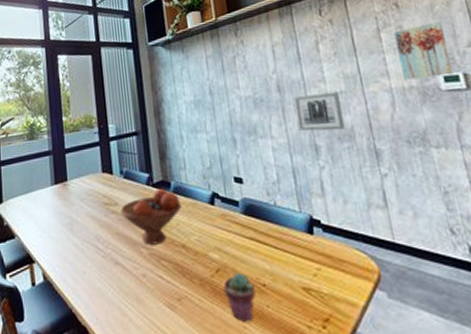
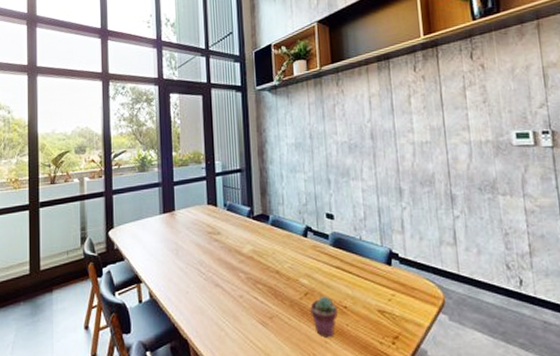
fruit bowl: present [120,189,182,245] -> none [222,221,278,270]
wall art: present [293,92,345,131] -> none [384,142,427,176]
wall art: present [394,22,454,80] -> none [477,84,525,135]

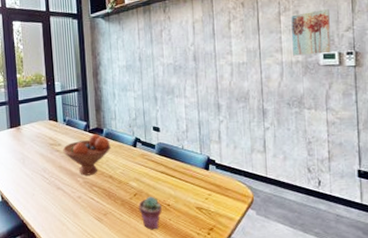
fruit bowl: none [222,221,278,270] -> present [63,134,111,176]
wall art: none [477,84,525,135] -> present [291,9,331,56]

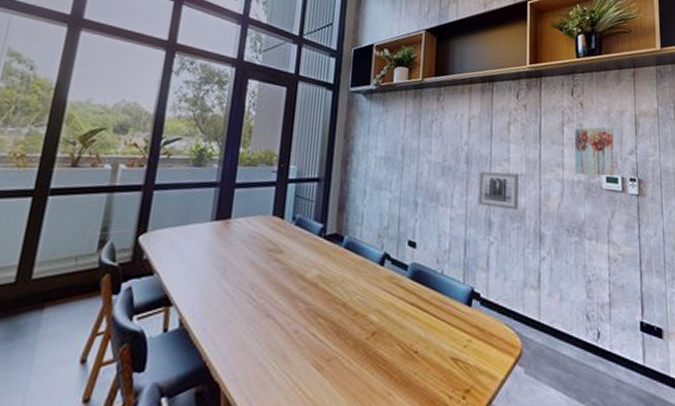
fruit bowl: present [63,134,111,176] -> none [284,242,351,300]
potted succulent: present [138,196,162,230] -> none [376,337,407,388]
wall art: none [206,63,242,94] -> present [478,171,519,210]

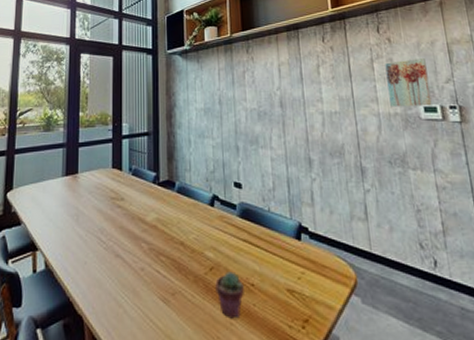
potted succulent: none [376,337,407,388] -> present [215,271,244,319]
wall art: present [478,171,519,210] -> none [294,113,337,147]

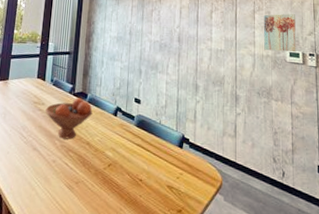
fruit bowl: none [126,188,184,240] -> present [45,98,93,139]
potted succulent: present [215,271,244,319] -> none [111,168,134,205]

